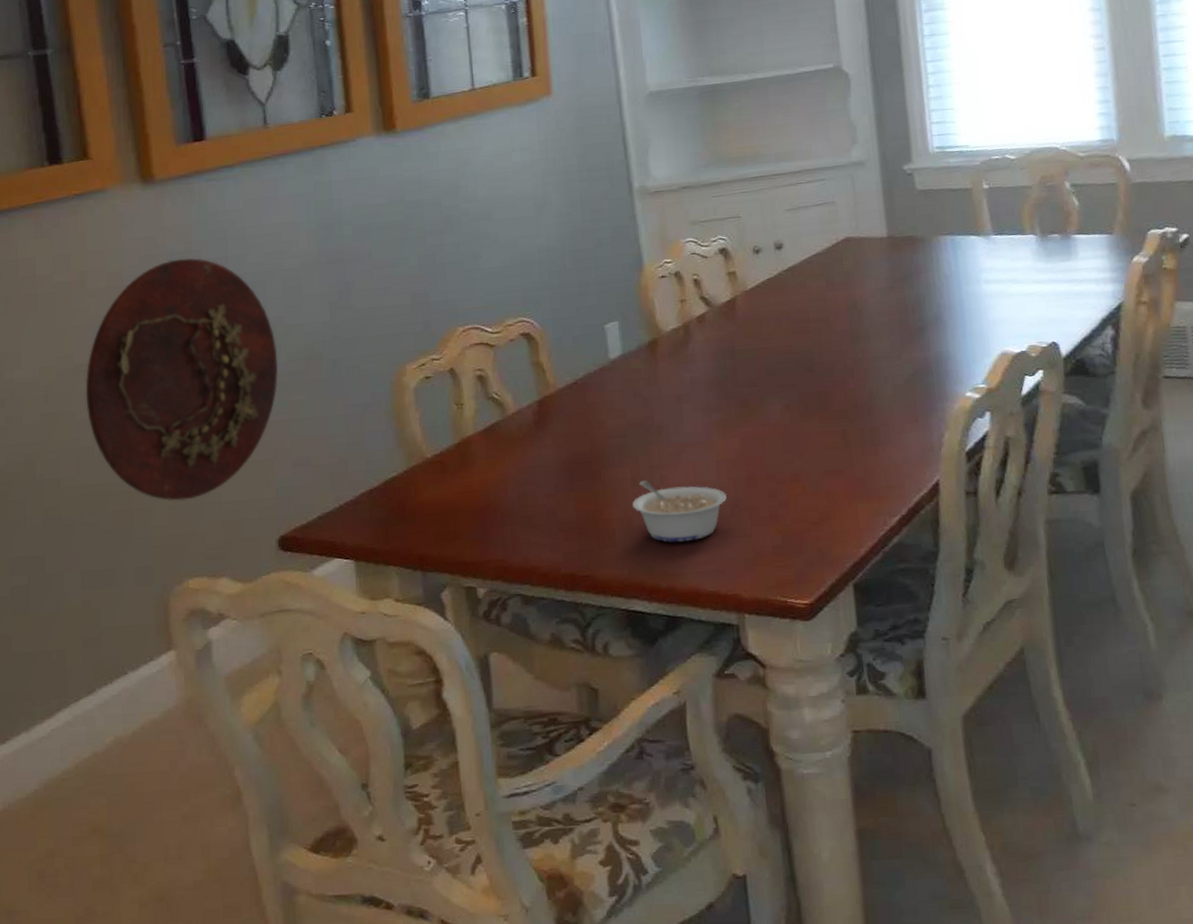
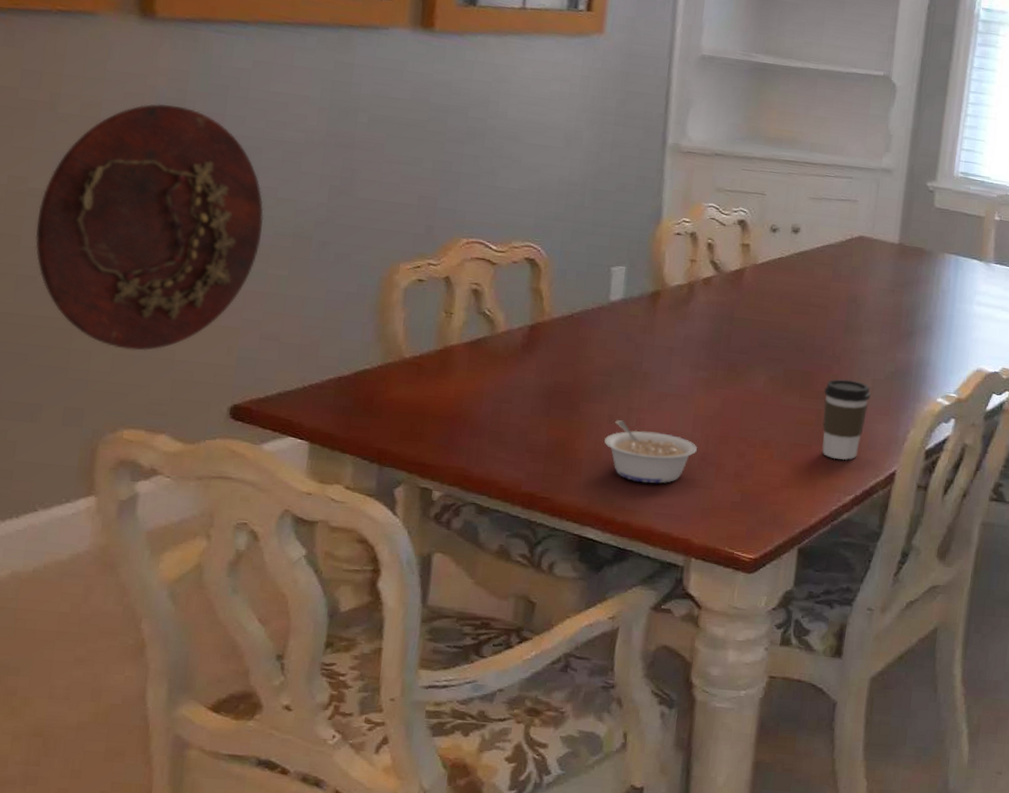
coffee cup: none [844,391,895,480] -> present [822,379,871,461]

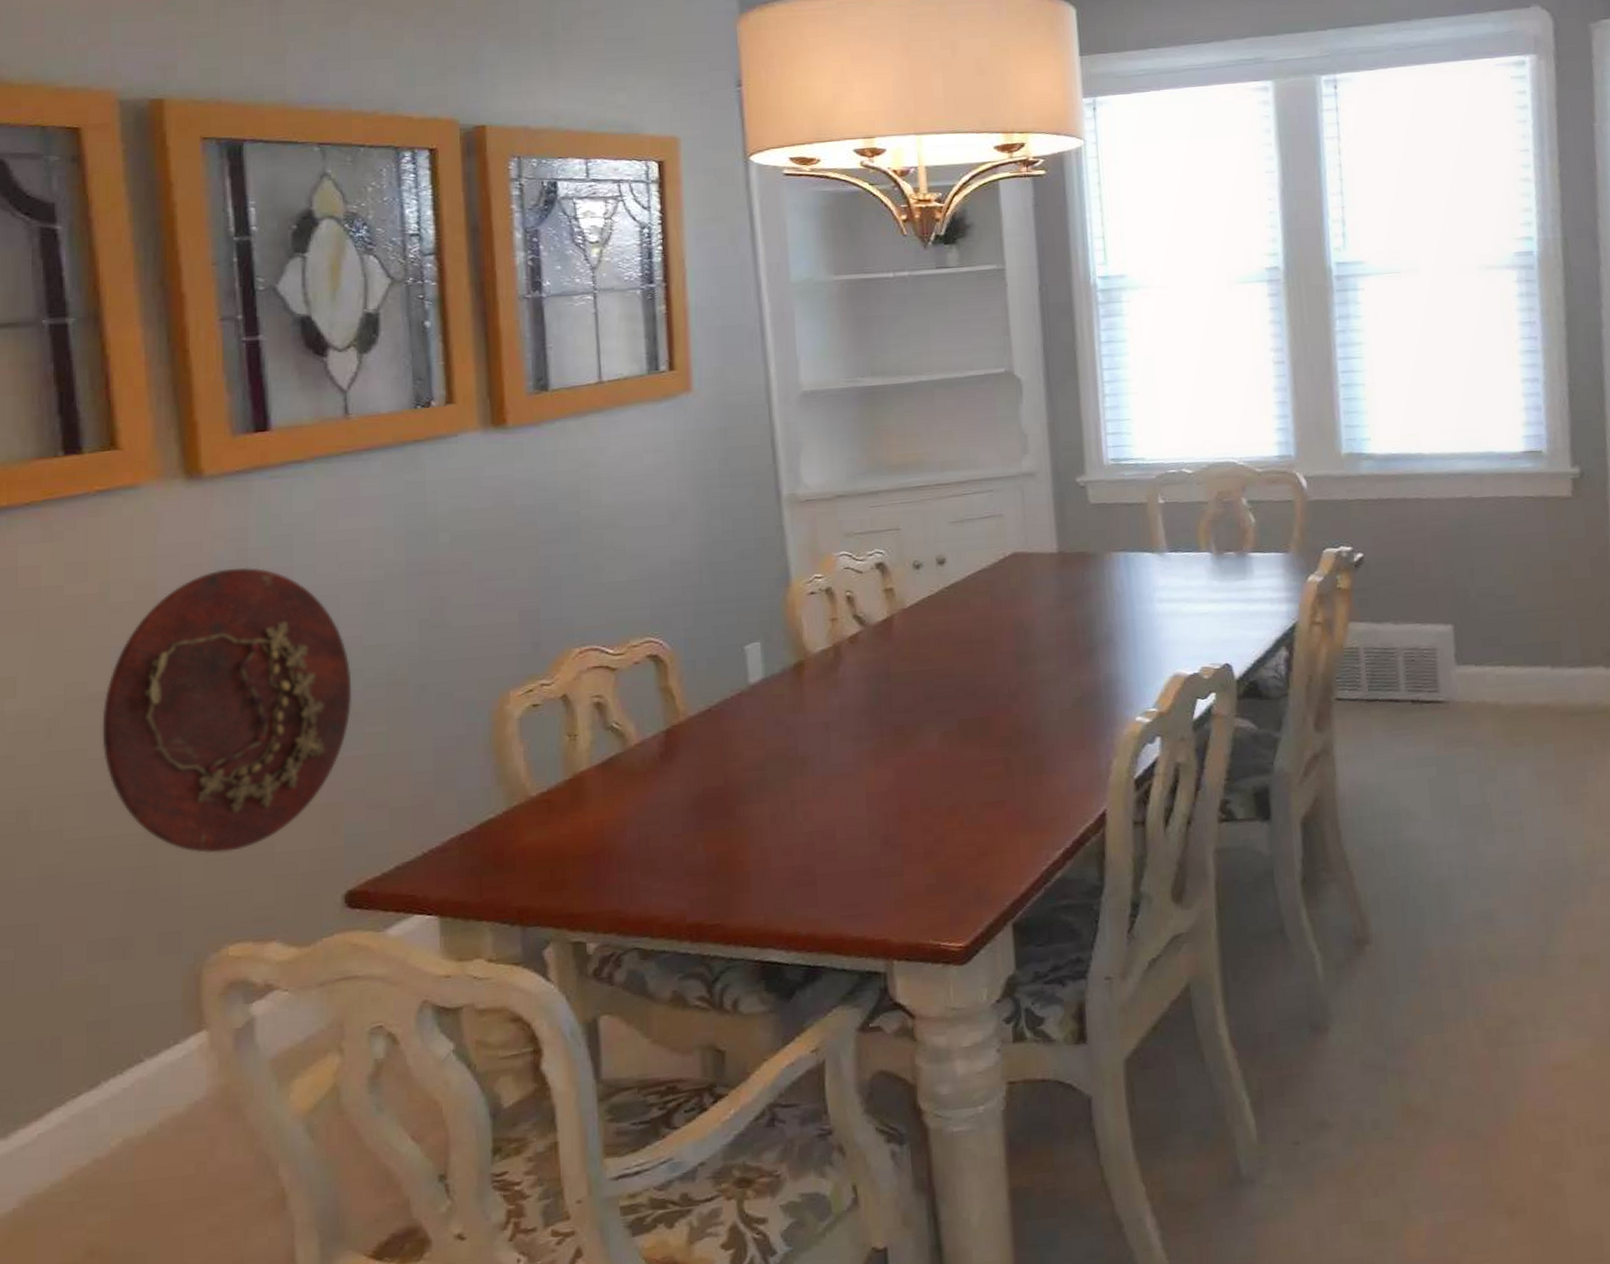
legume: present [604,419,697,484] -> none [771,816,877,885]
coffee cup: present [822,379,871,461] -> none [1007,716,1061,811]

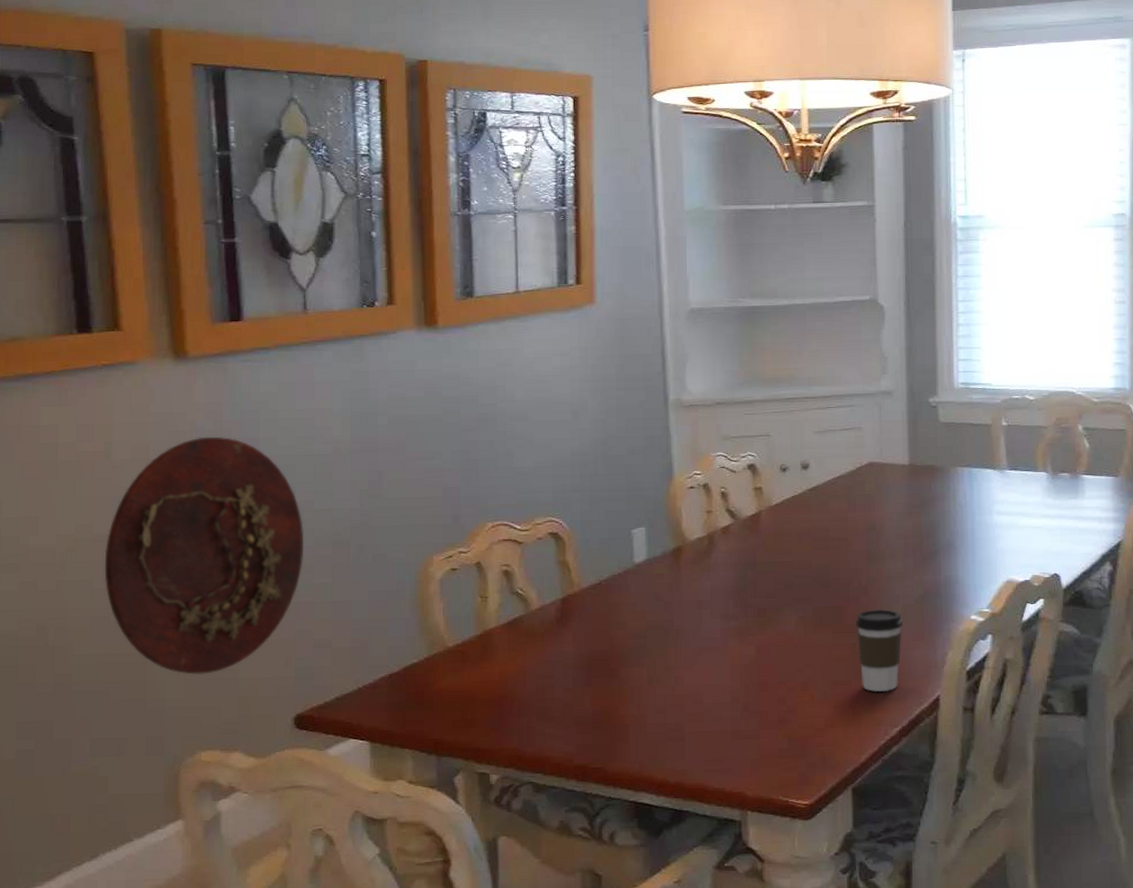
coffee cup: none [1007,716,1061,811] -> present [856,609,903,692]

